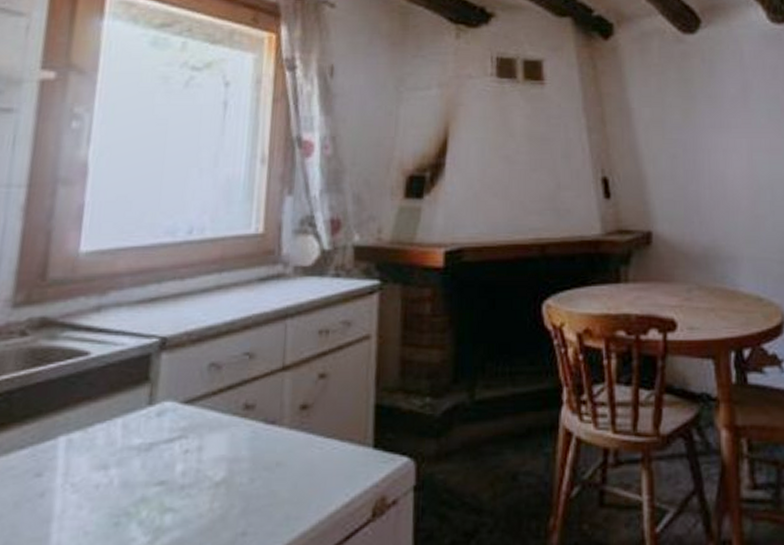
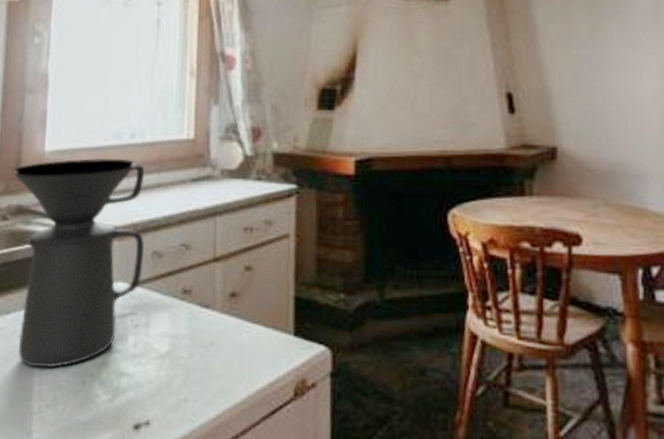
coffee maker: none [33,257,204,512] -> present [14,157,145,368]

